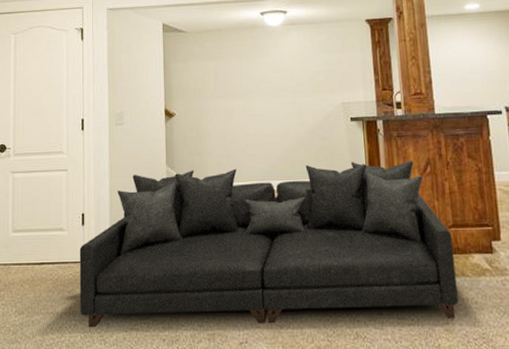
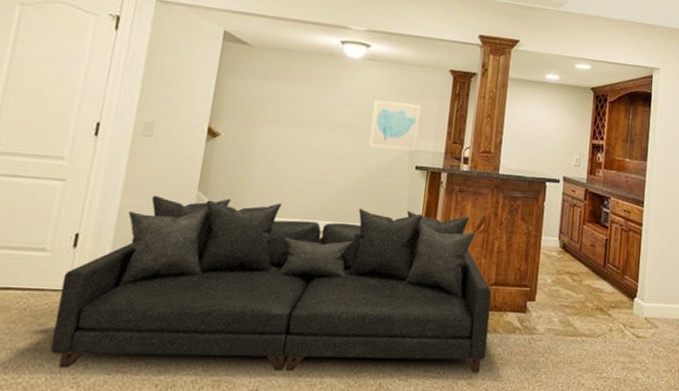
wall art: none [300,58,348,106] -> present [369,100,422,152]

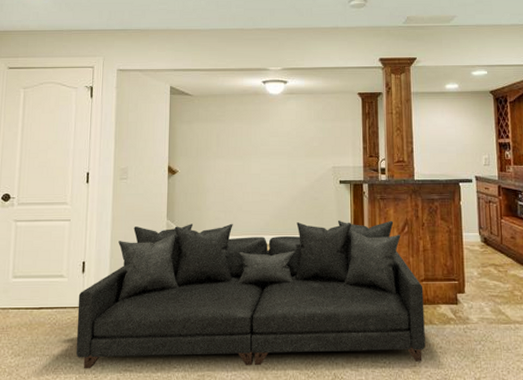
wall art: present [369,100,422,152] -> none [297,127,338,168]

